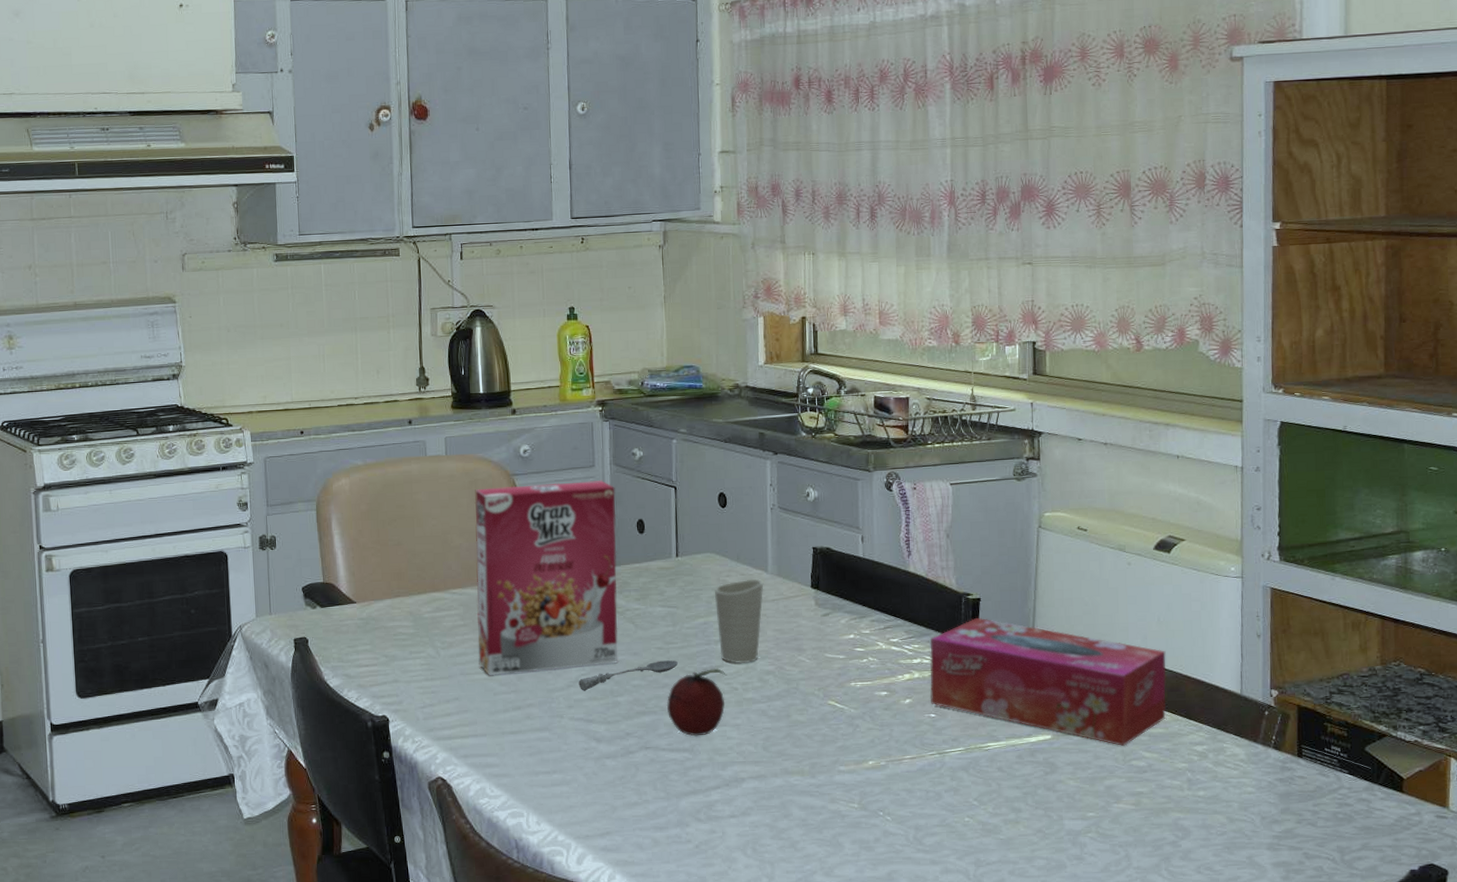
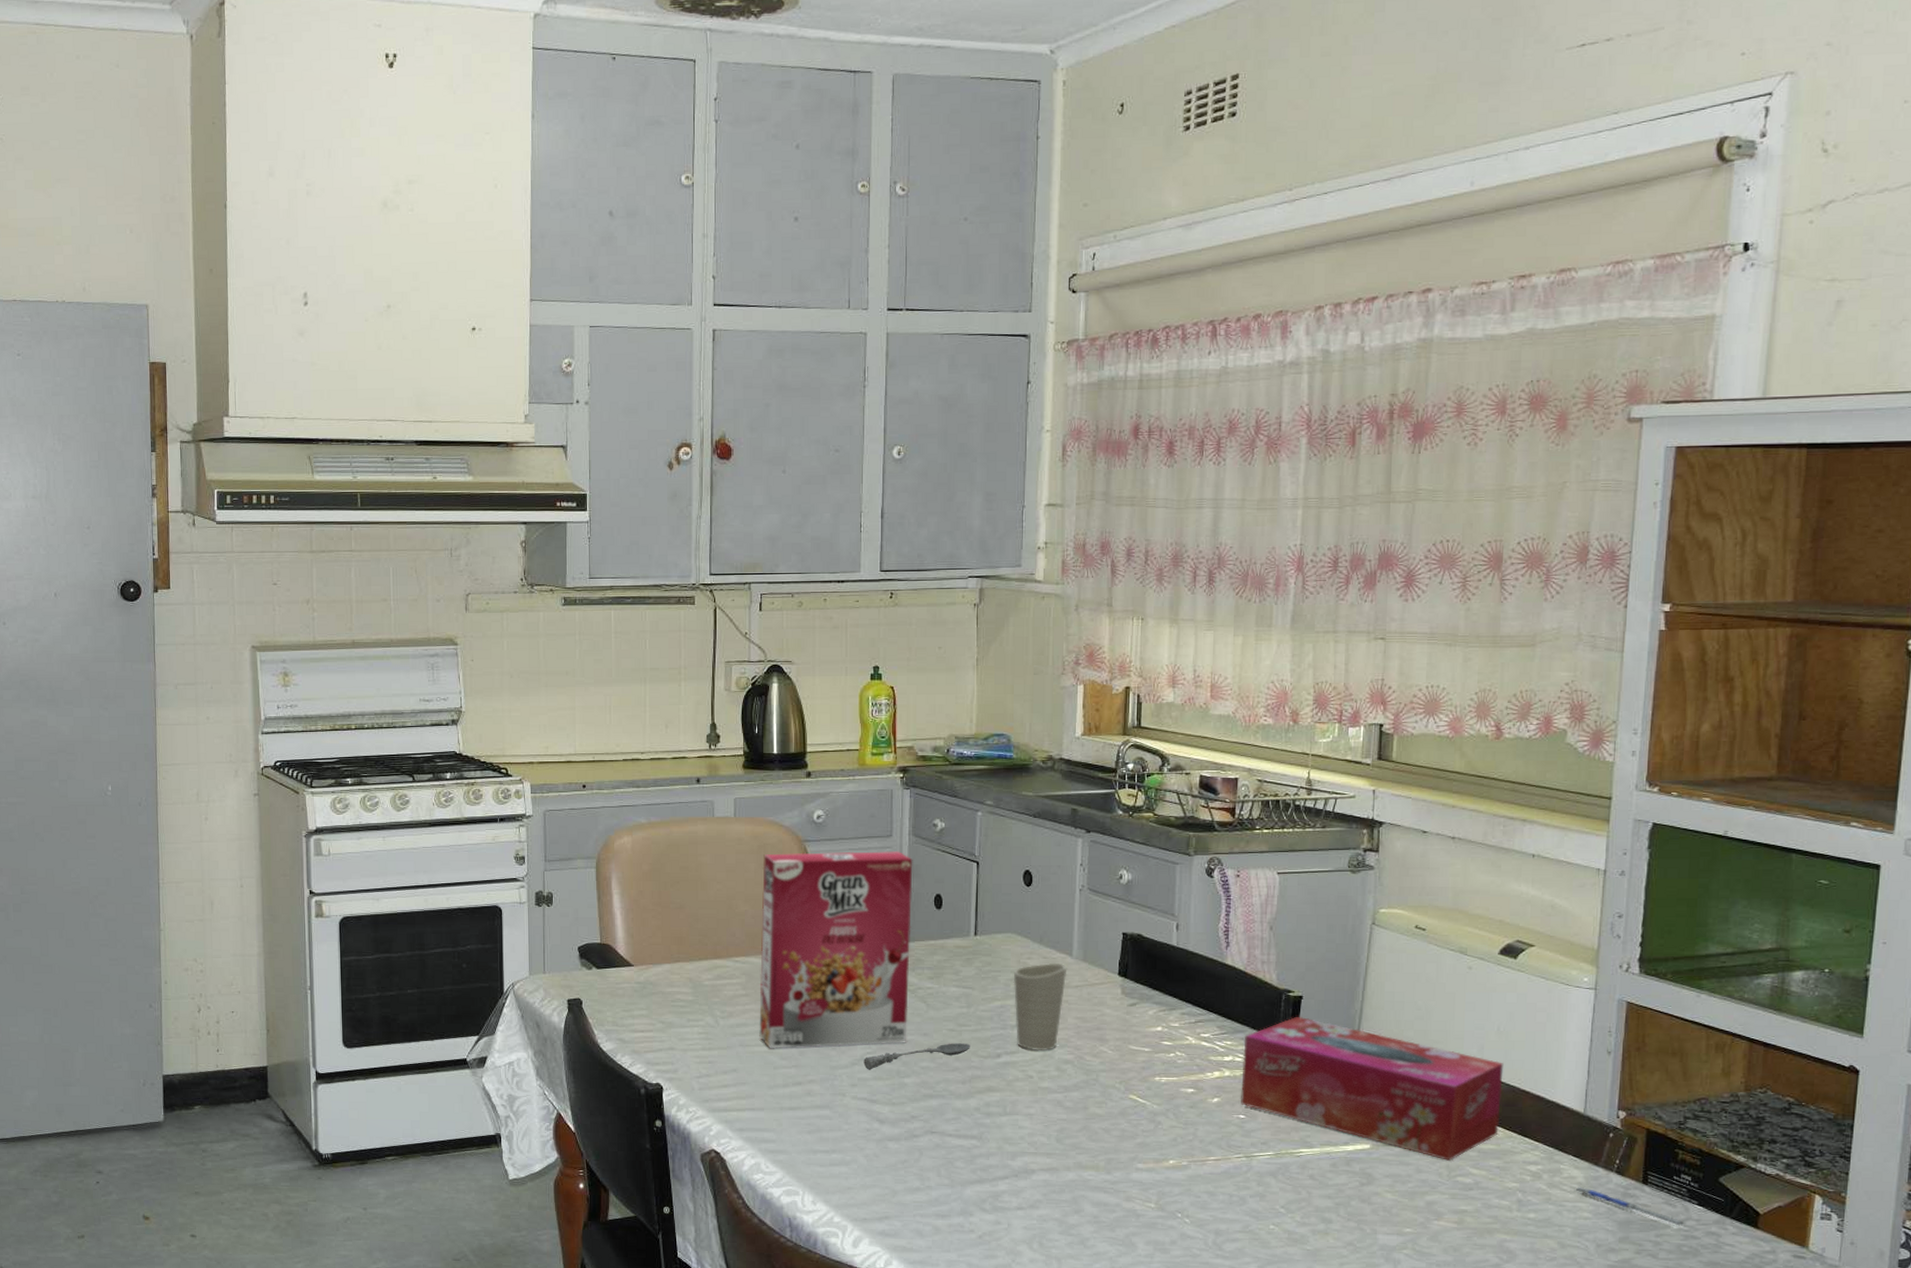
fruit: present [666,668,727,736] -> none [955,1054,1023,1124]
pen: none [1237,763,1340,796] -> present [1574,1186,1686,1227]

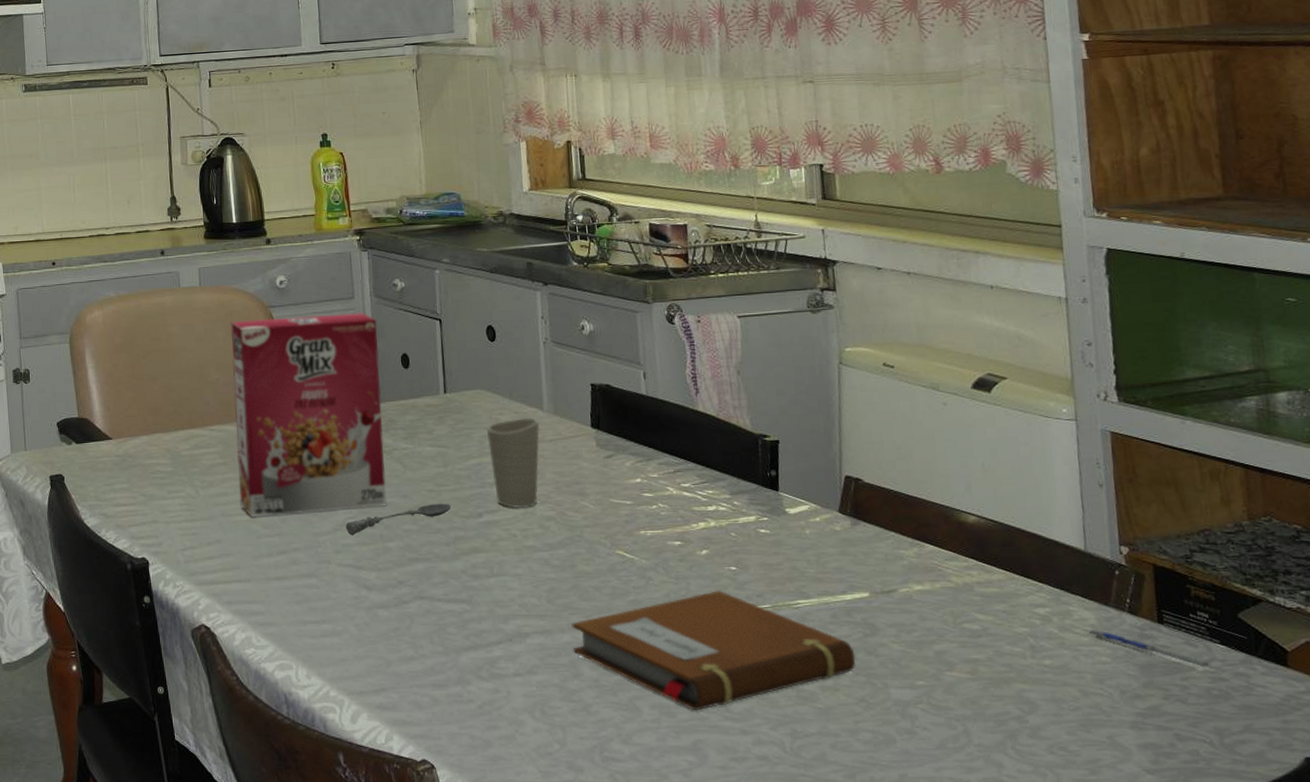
notebook: none [1076,1136,1349,1248] -> present [571,589,856,711]
tissue box: present [1240,1016,1504,1161] -> none [726,461,999,606]

